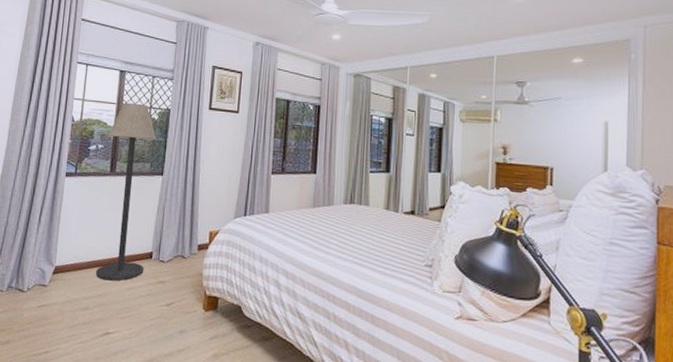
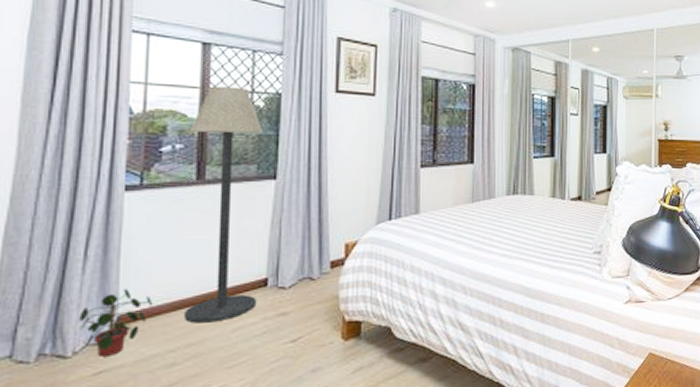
potted plant: none [32,248,77,295] -> present [79,289,153,357]

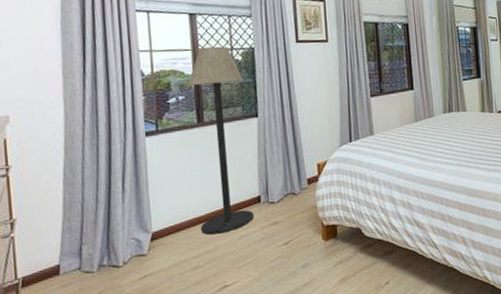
potted plant: present [79,289,153,357] -> none [124,212,177,265]

